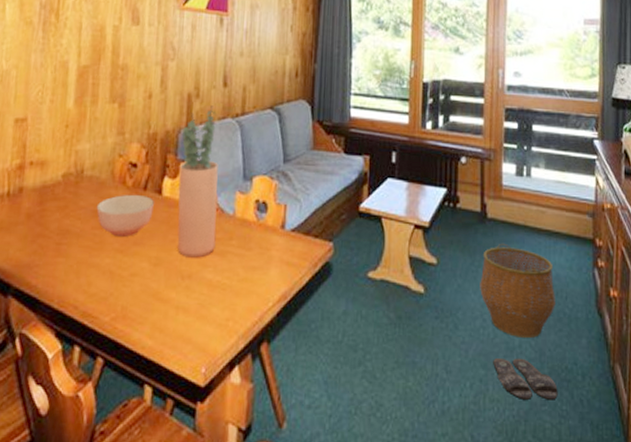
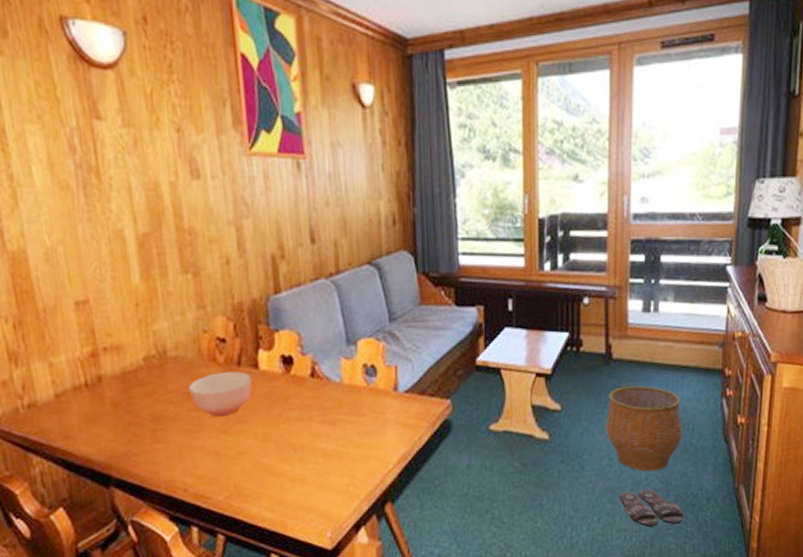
vase: present [177,106,218,258] -> none [272,266,325,430]

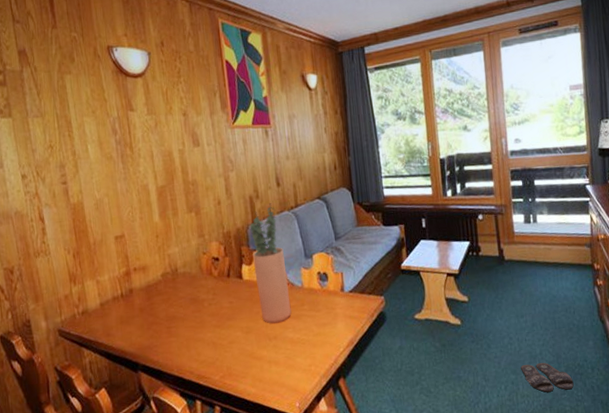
bowl: present [188,370,253,417] -> none [193,281,238,316]
vase: none [272,266,325,430] -> present [250,203,292,324]
basket: present [606,382,682,472] -> none [504,277,566,348]

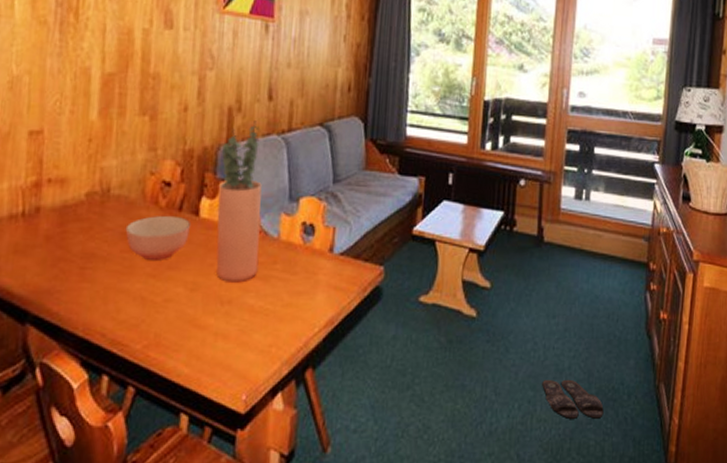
bowl: none [193,281,238,316] -> present [125,215,192,262]

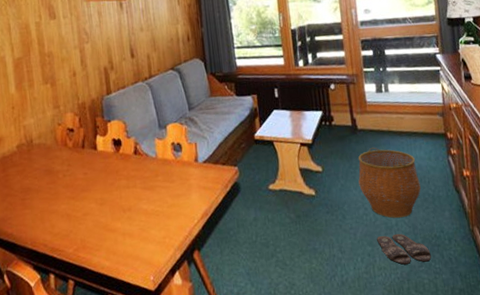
bowl: present [125,215,192,262] -> none [47,152,93,188]
vase: present [216,121,262,283] -> none [105,74,146,195]
basket: none [532,267,607,361] -> present [358,147,421,219]

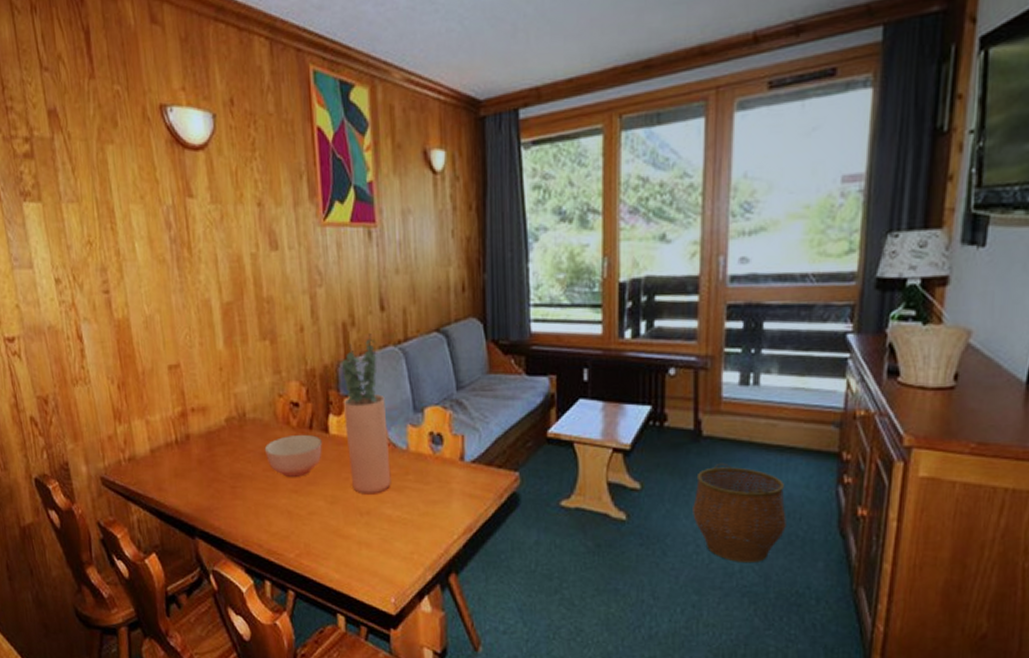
bowl: none [47,152,93,188] -> present [264,434,323,478]
vase: none [105,74,146,195] -> present [342,333,391,495]
slippers: present [377,233,431,265] -> none [708,583,786,625]

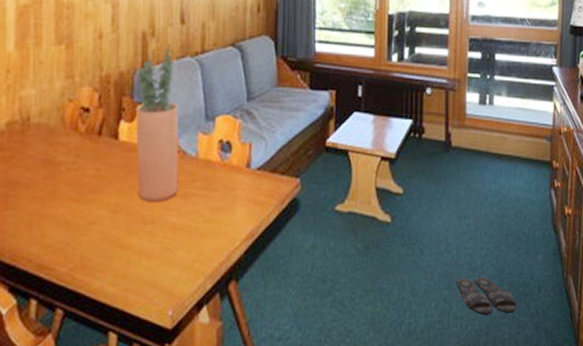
bowl: present [264,434,323,478] -> none [46,140,111,186]
basket: present [693,462,786,564] -> none [444,170,515,259]
slippers: none [708,583,786,625] -> present [457,276,516,315]

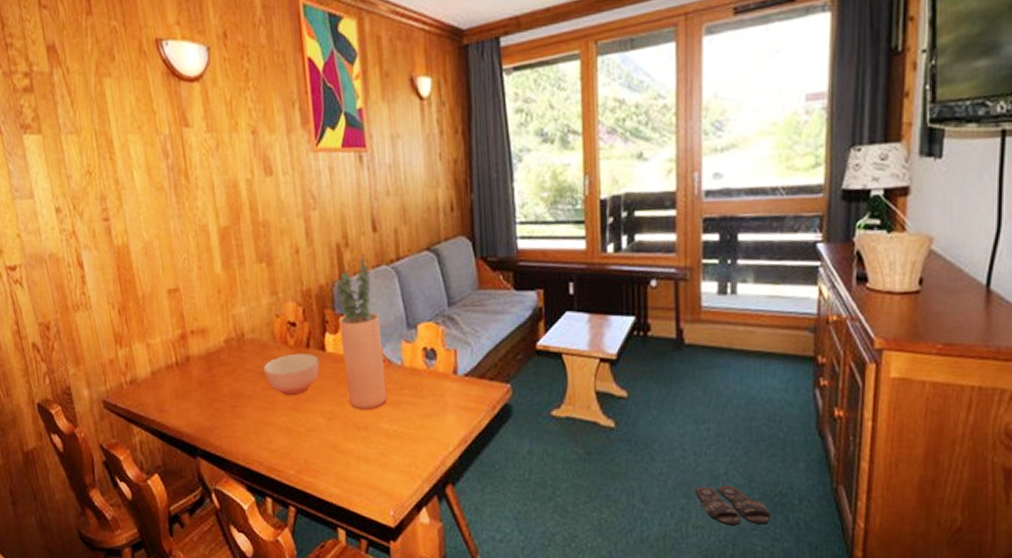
bowl: none [46,140,111,186] -> present [263,352,320,396]

